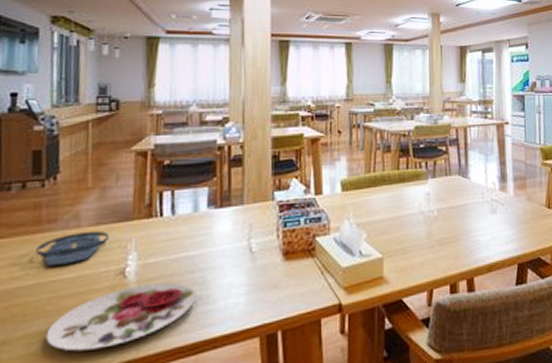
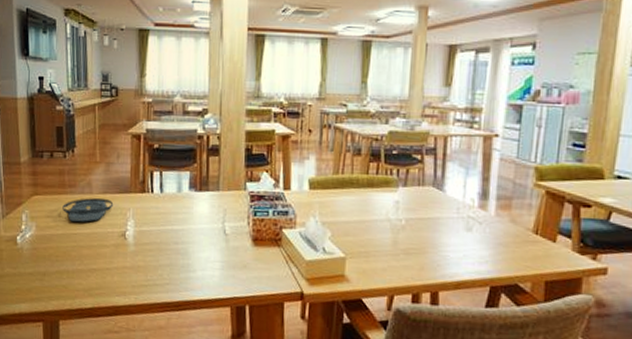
plate: present [45,282,196,352] -> none [72,247,179,292]

